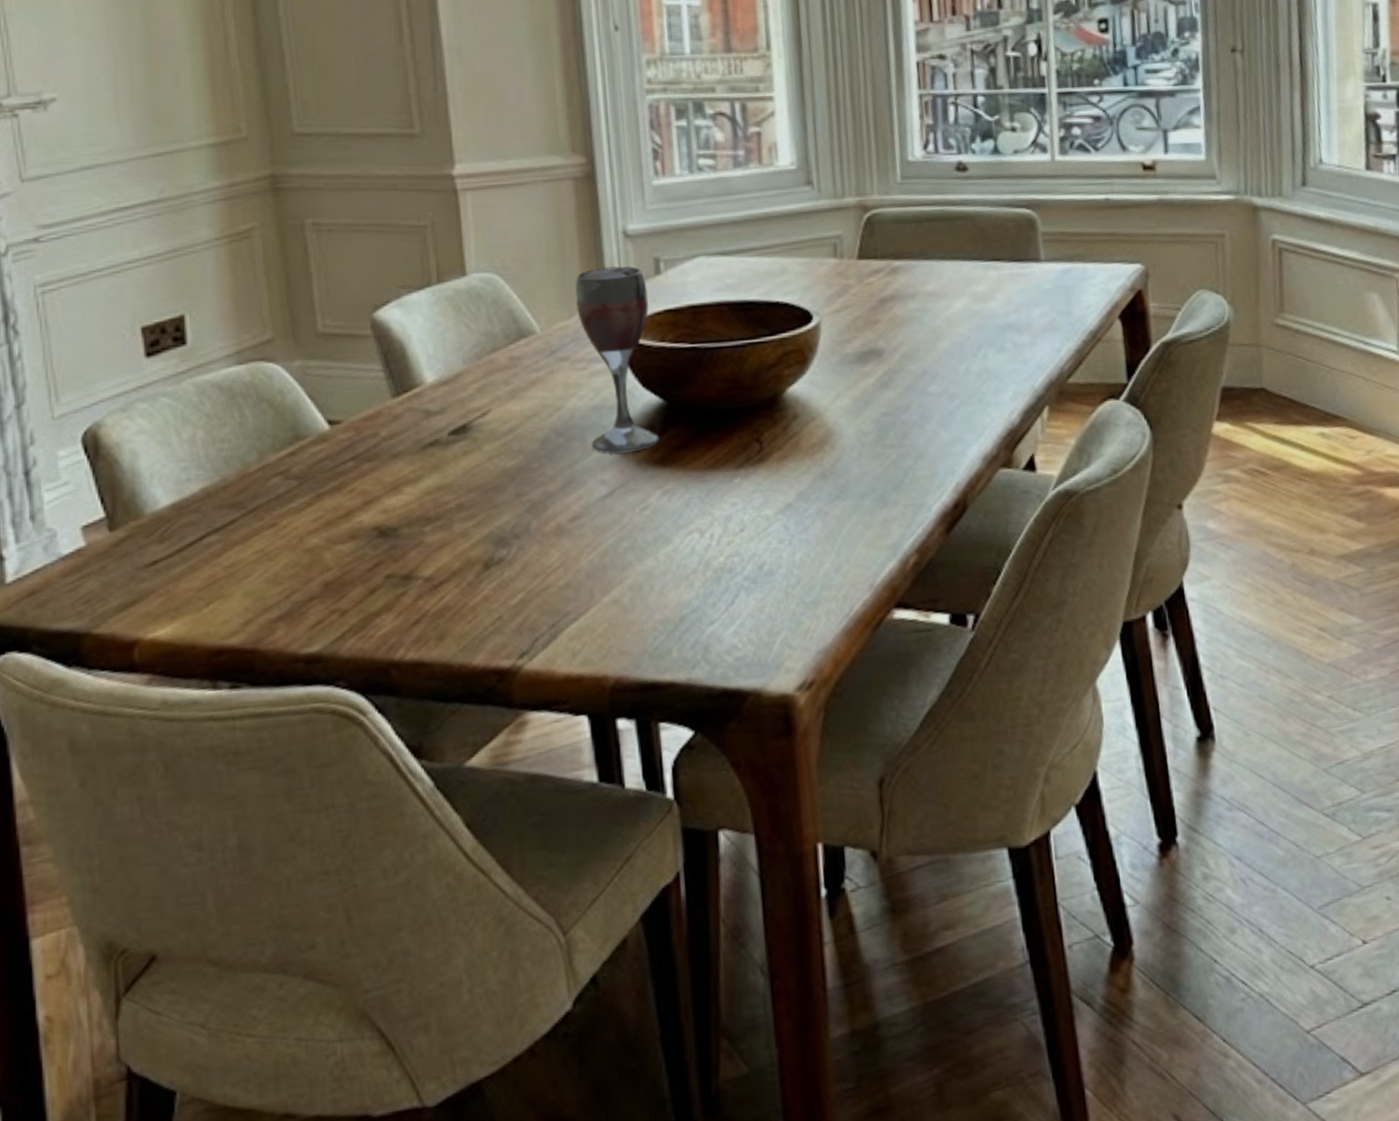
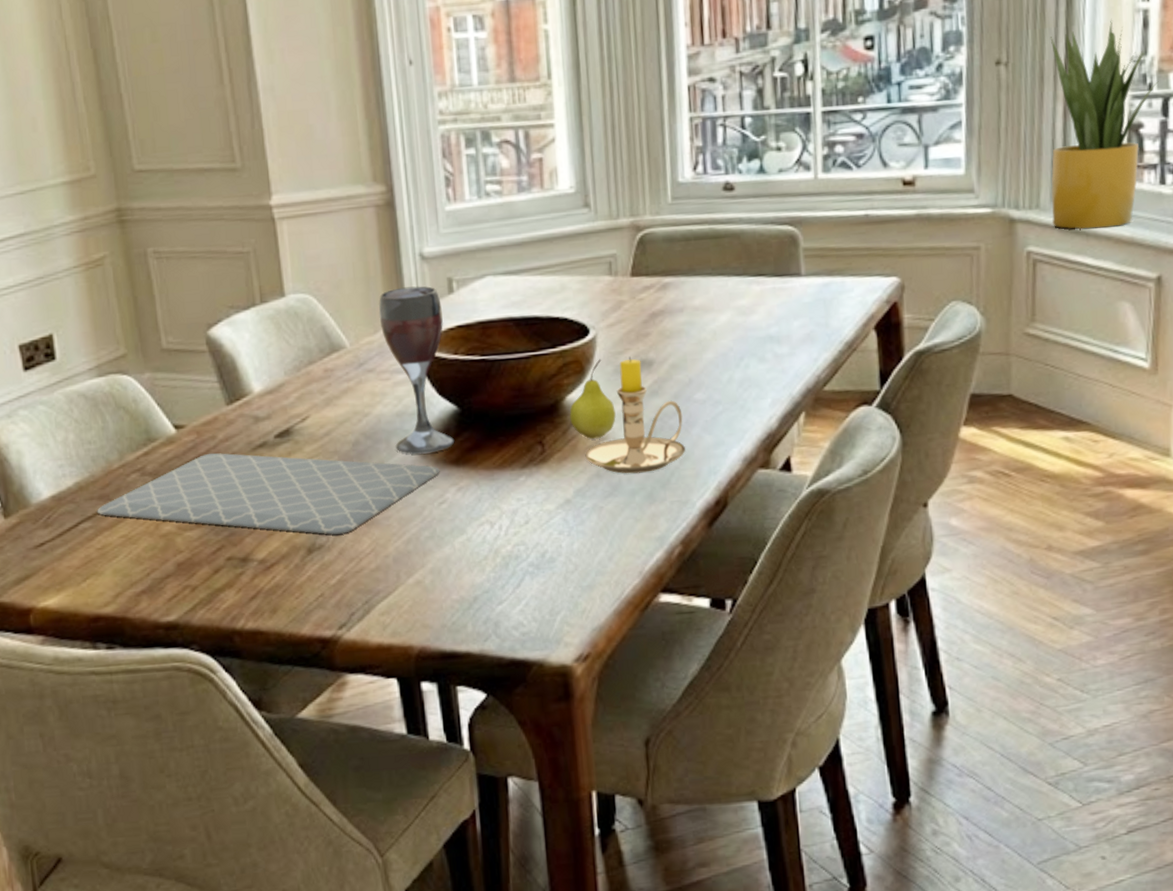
placemat: none [227,452,643,547] -> present [97,453,440,535]
fruit: none [791,348,843,436] -> present [569,359,616,439]
candlestick: none [808,345,920,475] -> present [585,356,685,474]
planter: none [1283,12,1392,218] -> present [1050,19,1159,230]

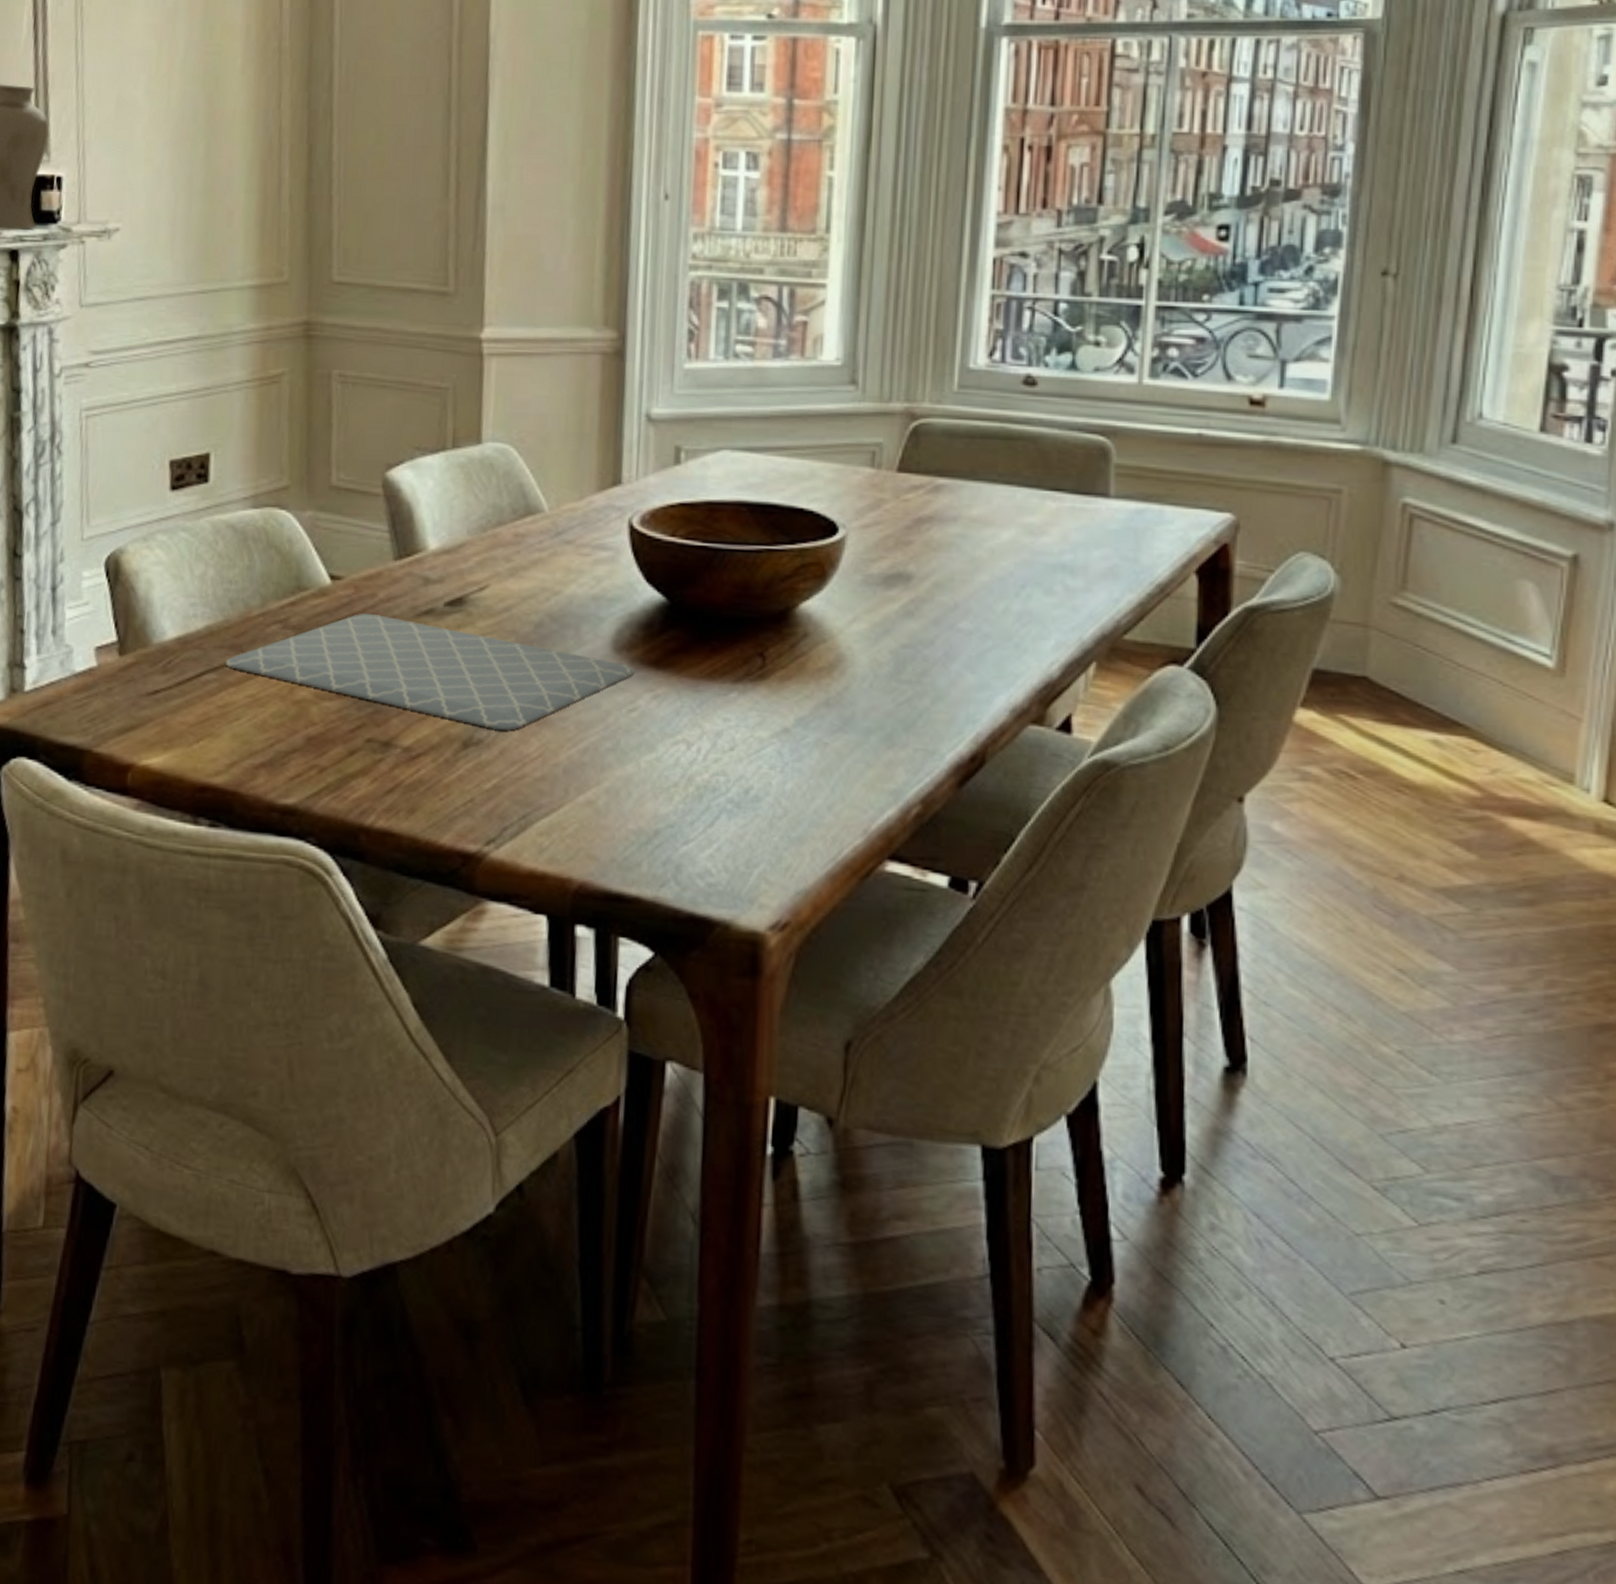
cup: present [378,286,455,454] -> none [585,450,664,649]
fruit: present [569,359,616,439] -> none [801,564,858,659]
candlestick: present [585,356,685,474] -> none [814,566,941,709]
planter: present [1050,19,1159,230] -> none [1438,237,1592,487]

